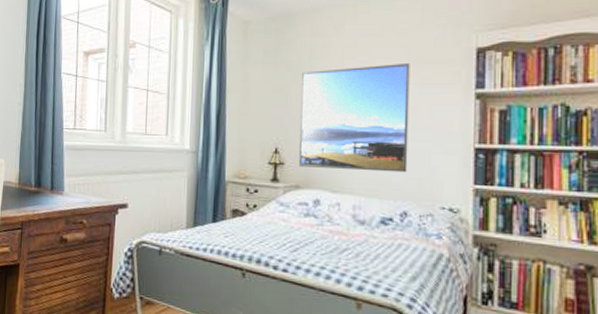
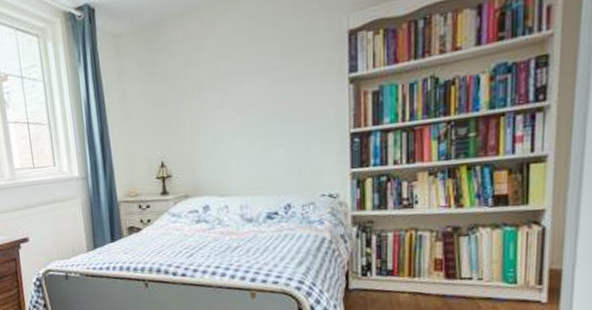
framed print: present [298,64,410,173] -> none [179,56,288,177]

